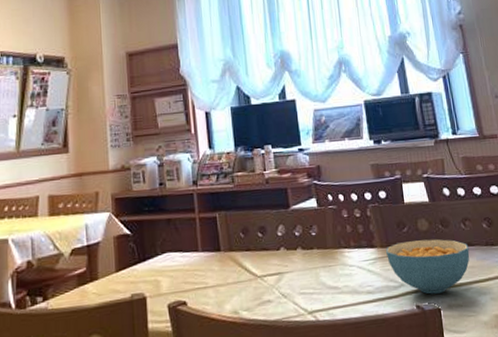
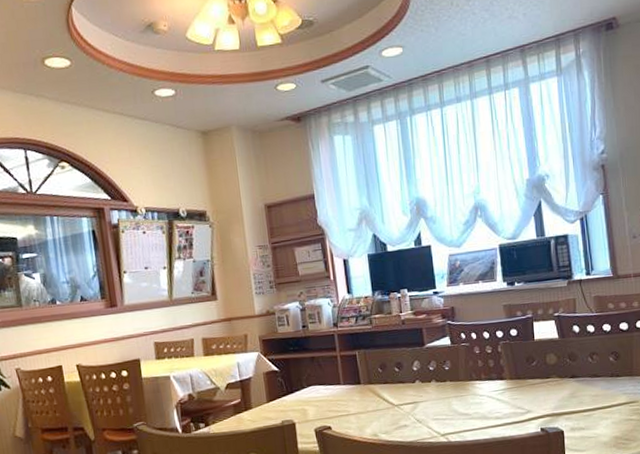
cereal bowl: present [386,239,470,294] -> none [515,371,595,419]

